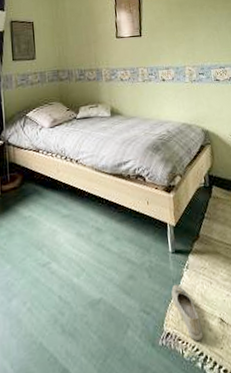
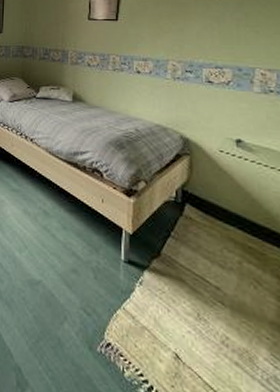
shoe: present [171,284,204,341] -> none [118,295,151,366]

